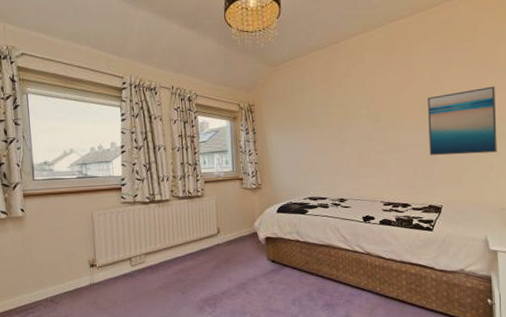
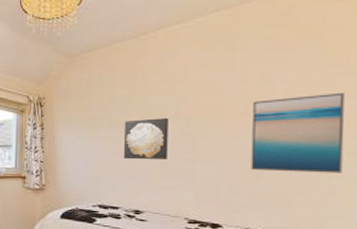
wall art: none [325,116,363,155] -> present [123,118,169,160]

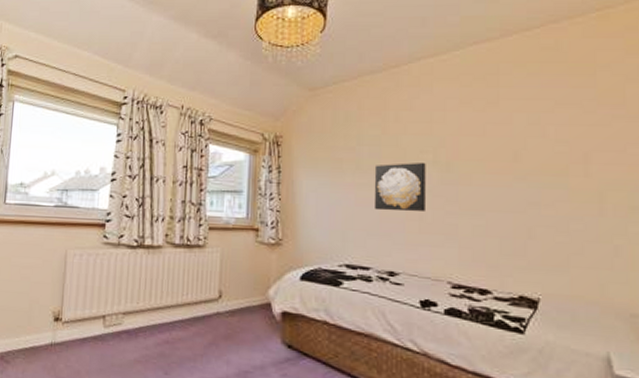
wall art: present [251,92,345,174] -> none [520,138,626,232]

